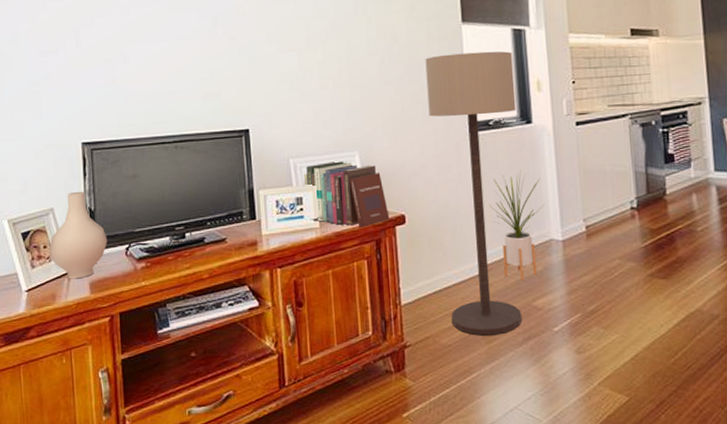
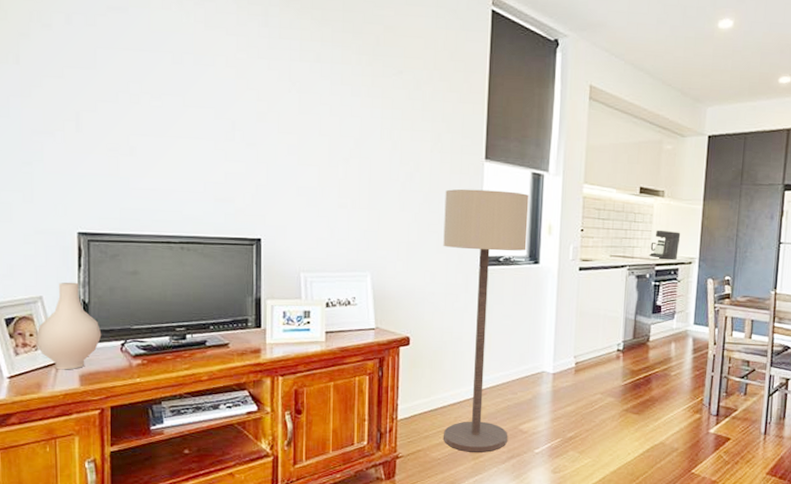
books: present [303,161,390,228] -> none [313,279,395,345]
house plant: present [489,169,544,280] -> none [490,305,541,406]
coffee maker: none [651,71,685,103] -> present [650,229,681,260]

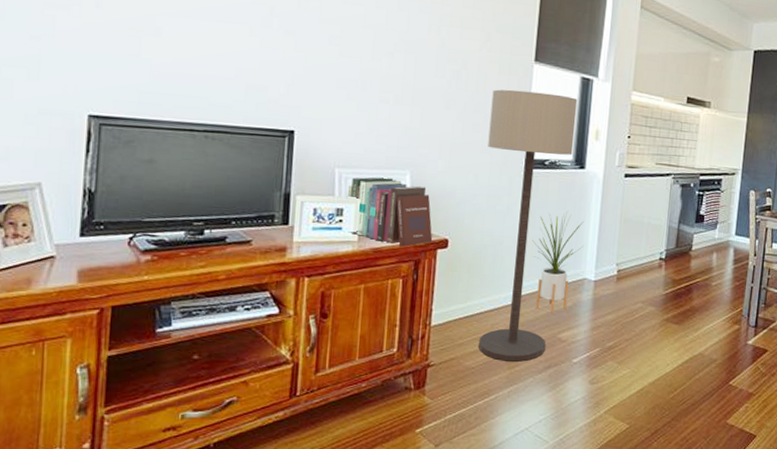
vase: present [35,282,102,370] -> none [28,168,108,265]
books: none [313,279,395,345] -> present [347,177,433,247]
house plant: none [490,305,541,406] -> present [532,211,584,313]
coffee maker: present [650,229,681,260] -> none [695,140,726,171]

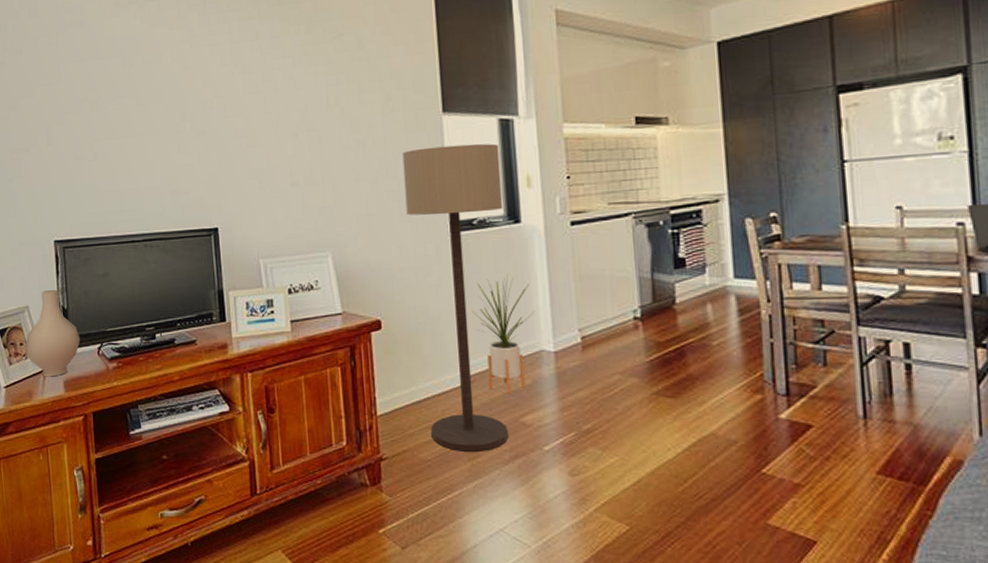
vase: none [28,168,108,265] -> present [24,289,81,377]
books: present [347,177,433,247] -> none [274,262,365,333]

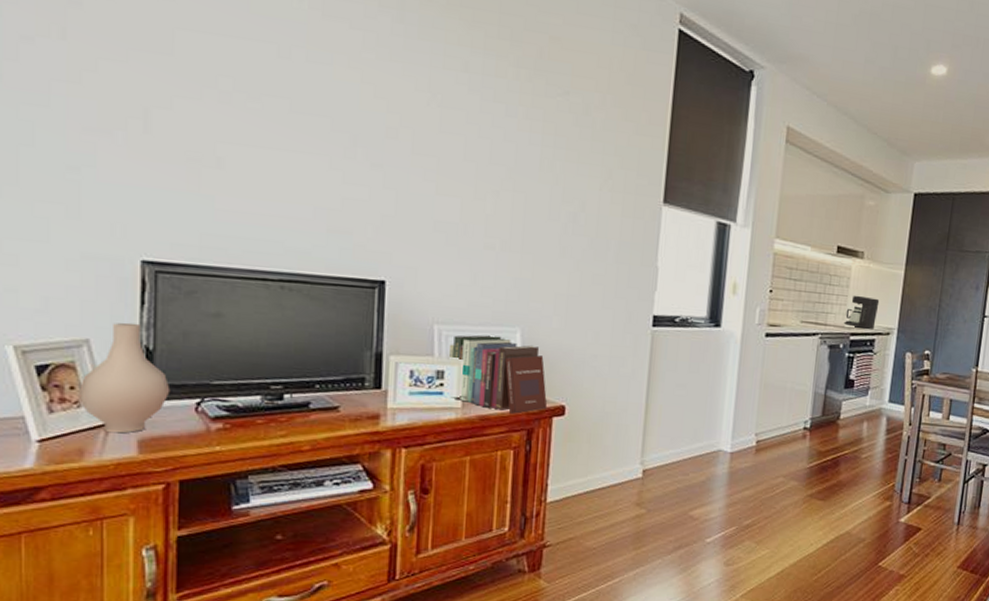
books: none [274,262,365,333] -> present [448,335,548,414]
floor lamp: present [402,143,509,452] -> none [601,235,713,542]
house plant: present [473,273,534,394] -> none [661,374,719,488]
coffee maker: none [659,164,699,201] -> present [844,295,880,330]

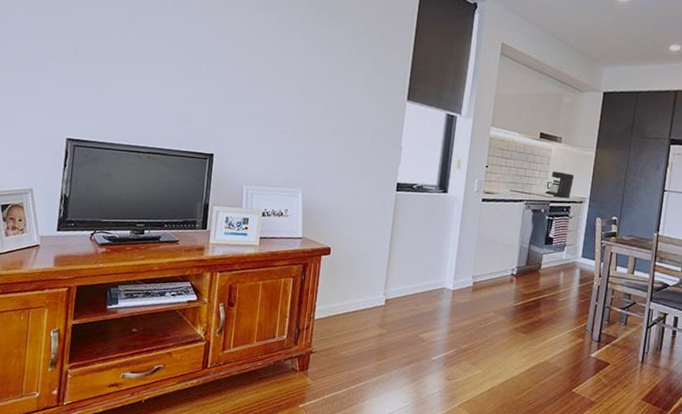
vase: present [77,322,171,434] -> none [22,178,77,252]
books: present [448,335,548,414] -> none [251,193,318,252]

